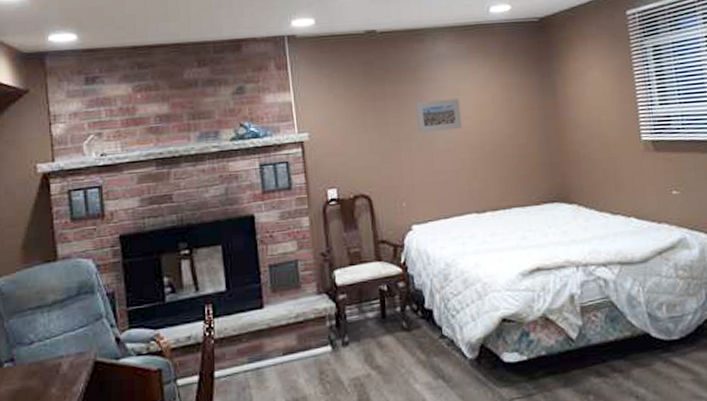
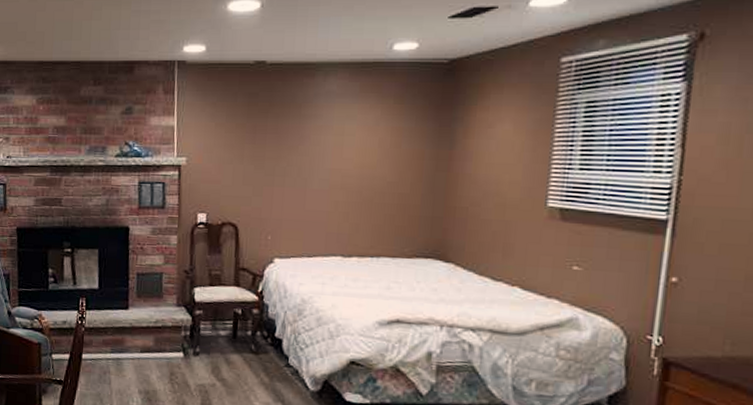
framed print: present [415,98,463,134] -> none [294,138,343,171]

